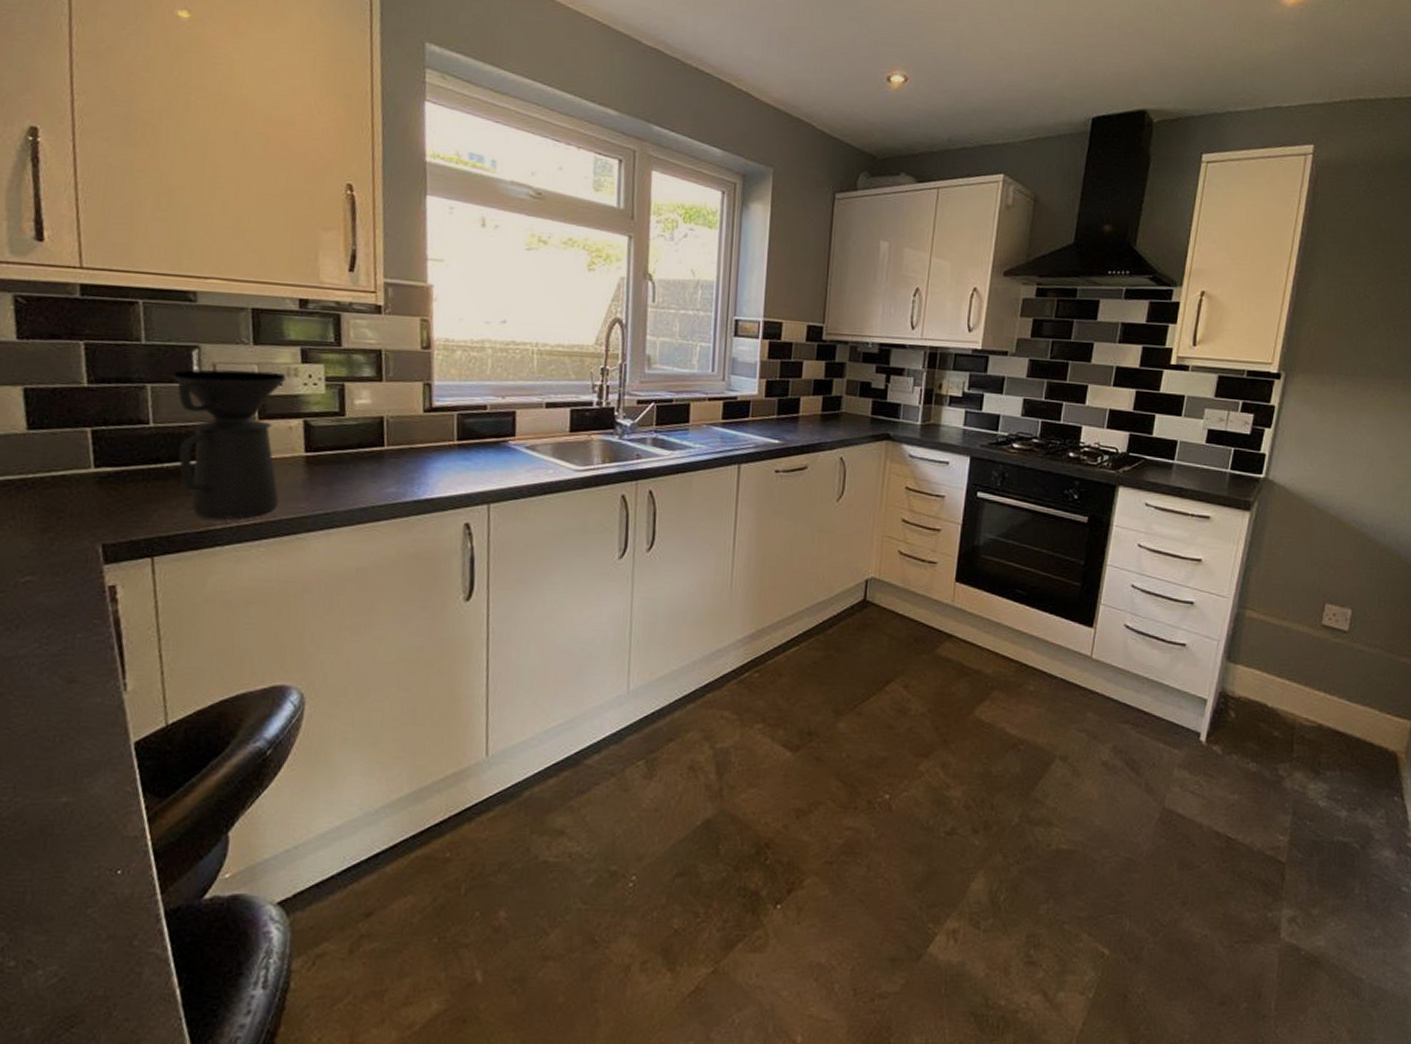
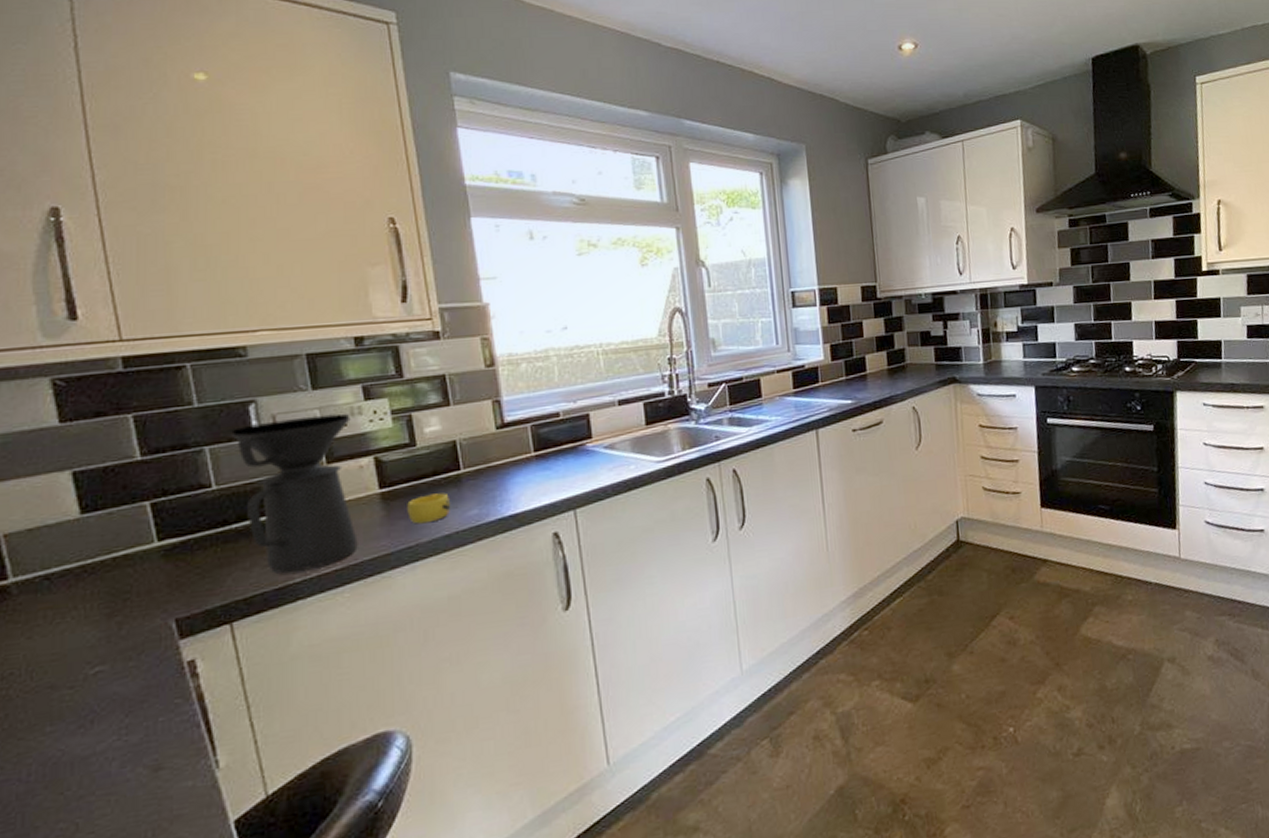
cup: none [328,464,371,493] -> present [407,492,451,524]

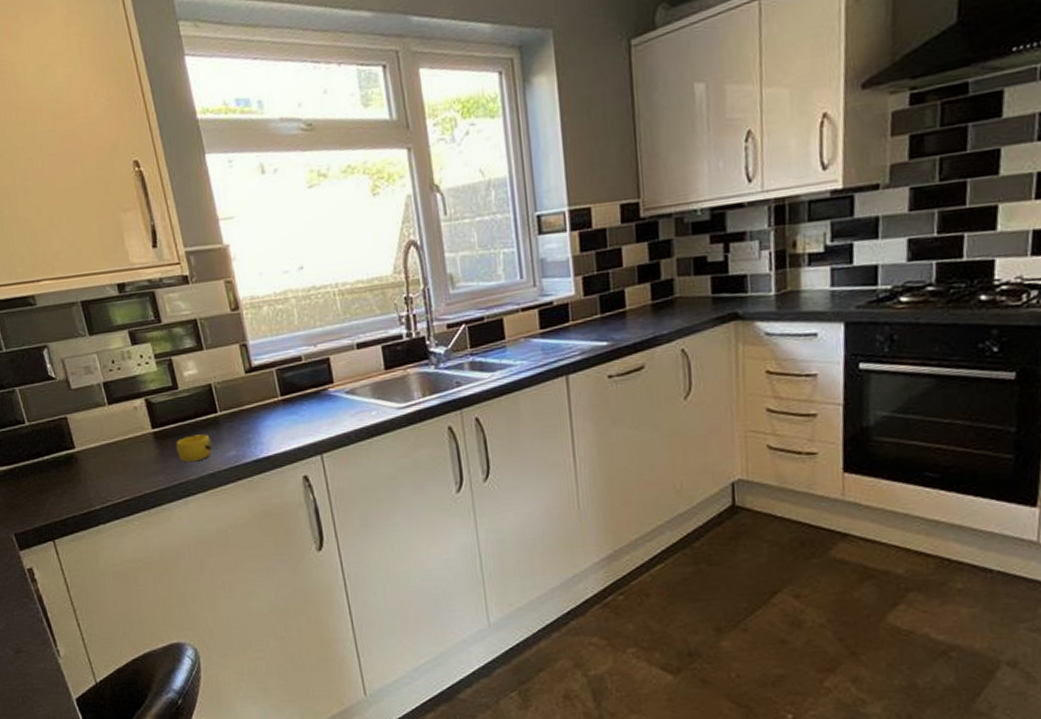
coffee maker: present [229,413,358,574] -> none [32,357,140,501]

